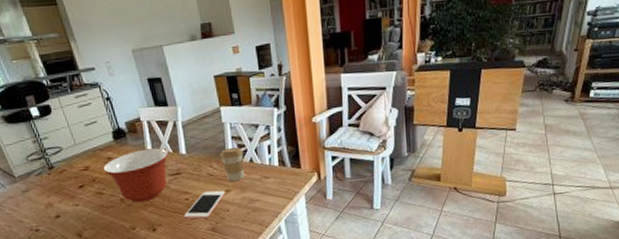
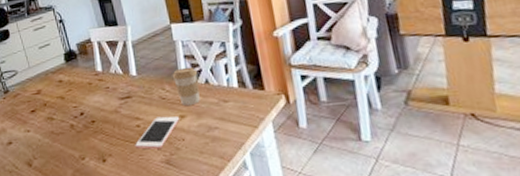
mixing bowl: present [103,148,169,203] -> none [54,69,119,129]

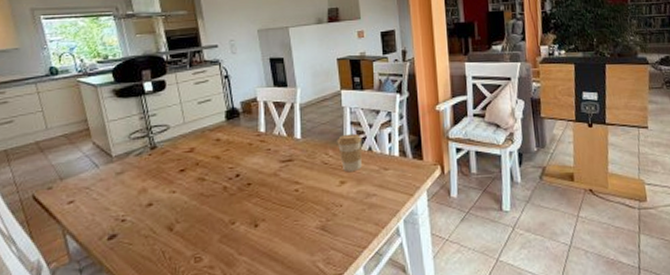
cell phone: present [135,116,180,150] -> none [291,181,340,215]

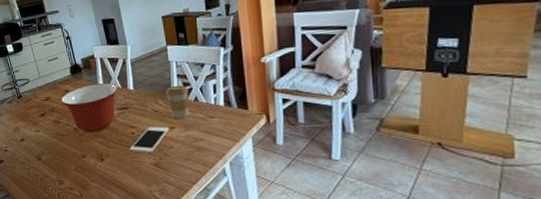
mixing bowl: none [210,131,283,192] -> present [61,83,118,133]
cell phone: none [291,181,340,215] -> present [129,126,170,154]

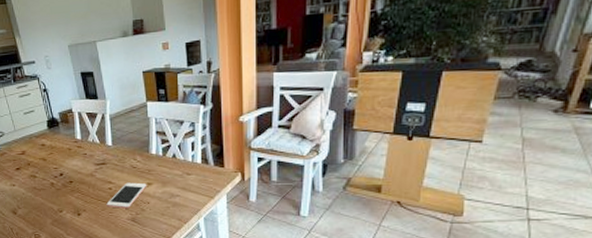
mixing bowl: present [61,83,118,133] -> none [37,138,96,187]
coffee cup: present [165,85,189,119] -> none [143,142,167,176]

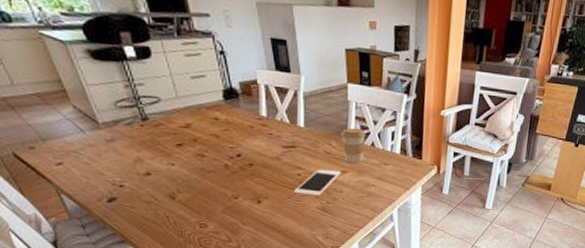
coffee cup: none [143,142,167,176] -> present [340,127,366,164]

